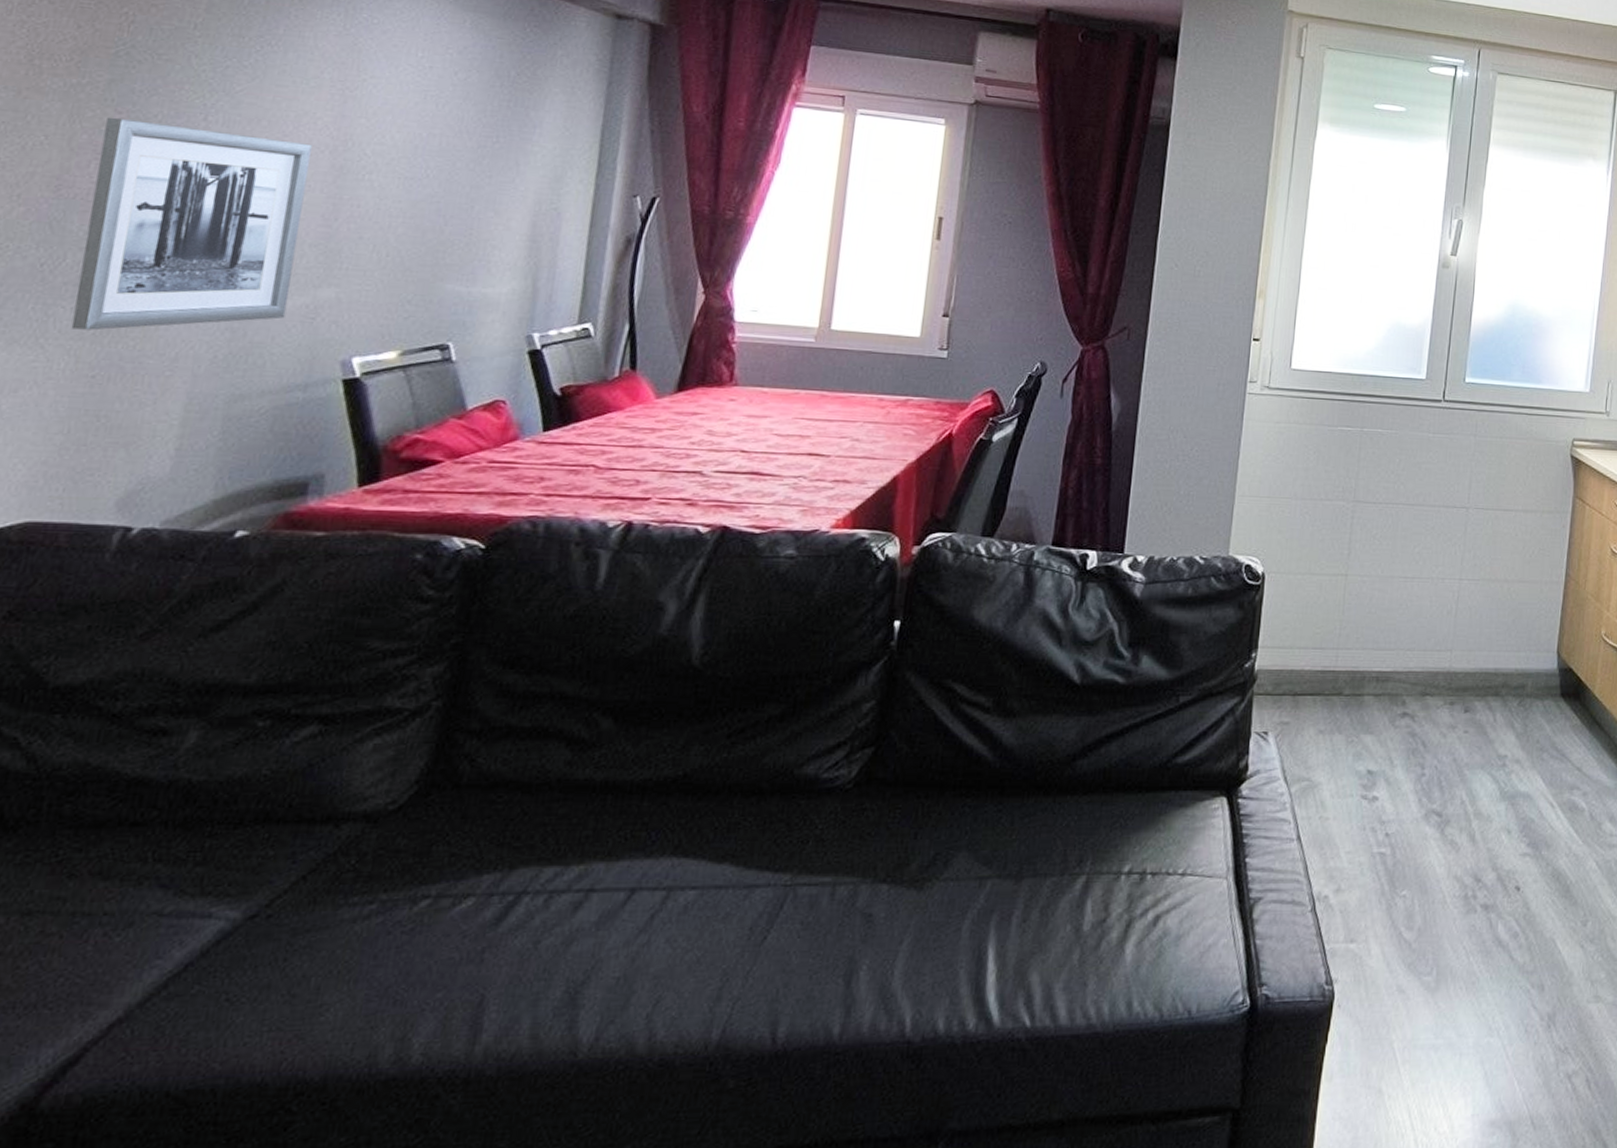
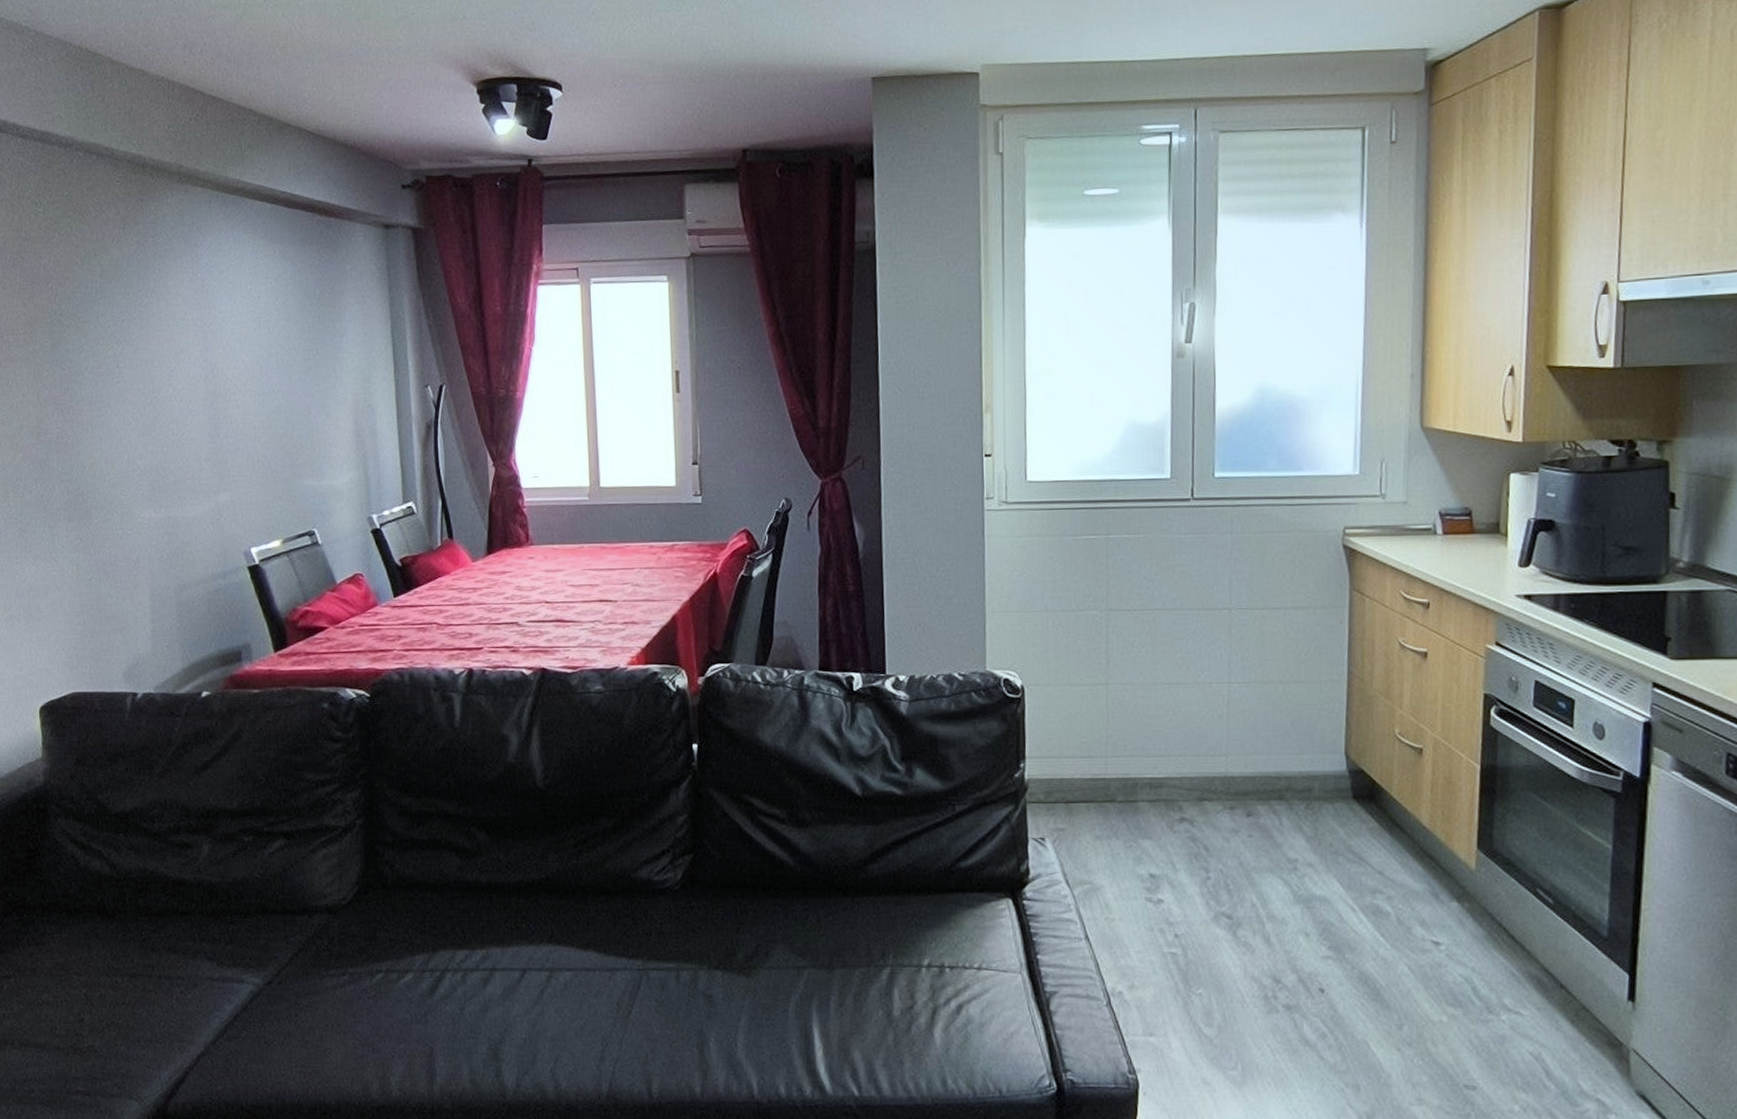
wall art: present [71,117,312,331] -> none [57,374,200,544]

